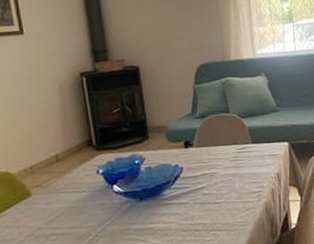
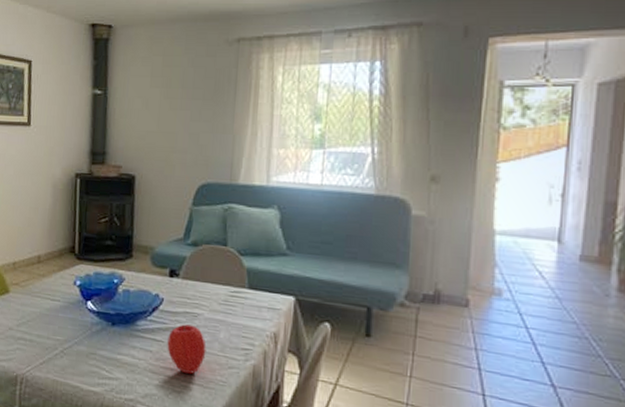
apple: none [192,183,226,224] -> present [167,324,206,374]

